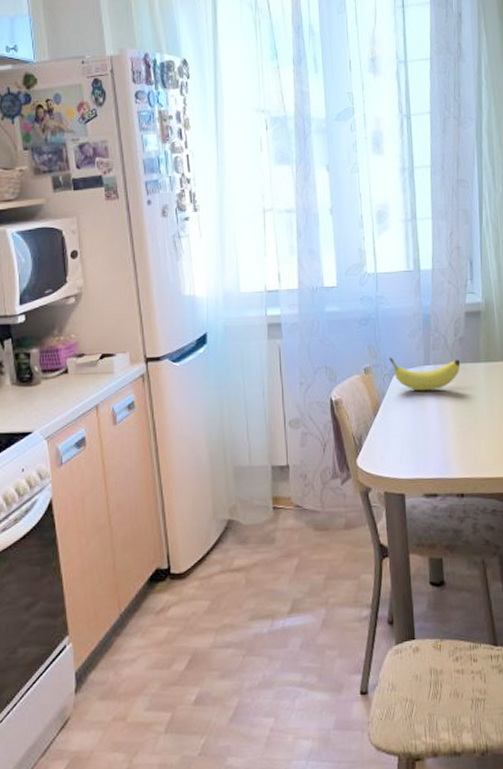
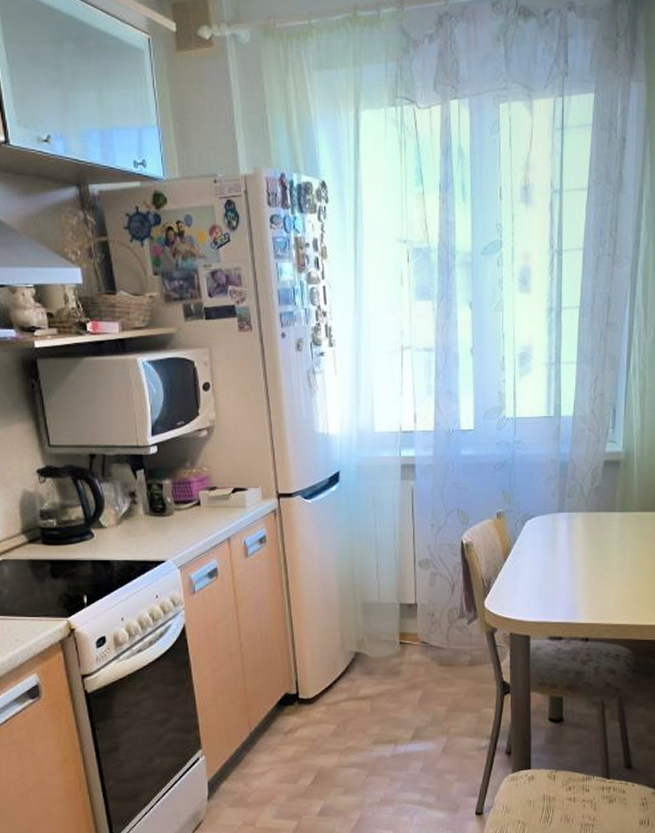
fruit: present [388,357,461,391] -> none [522,503,595,538]

